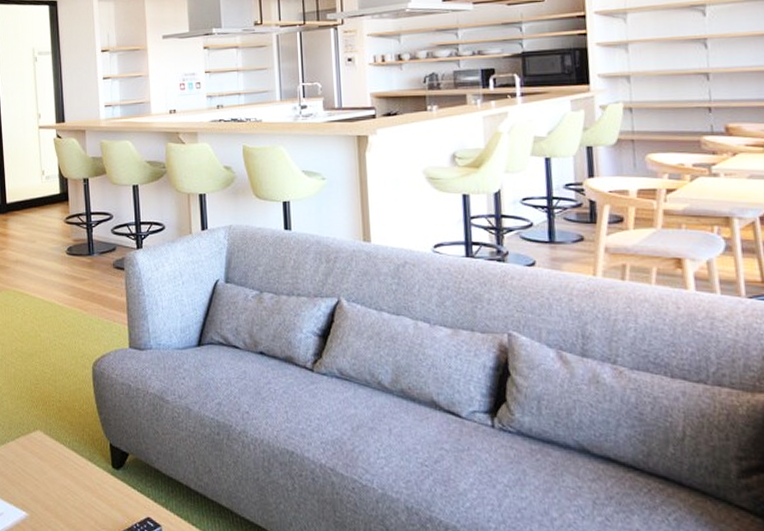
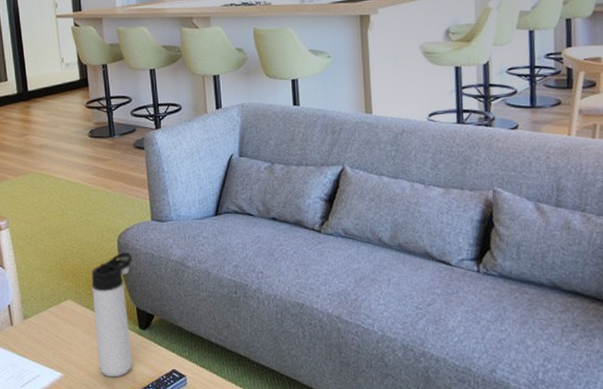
thermos bottle: none [63,382,108,522] -> present [91,253,133,378]

